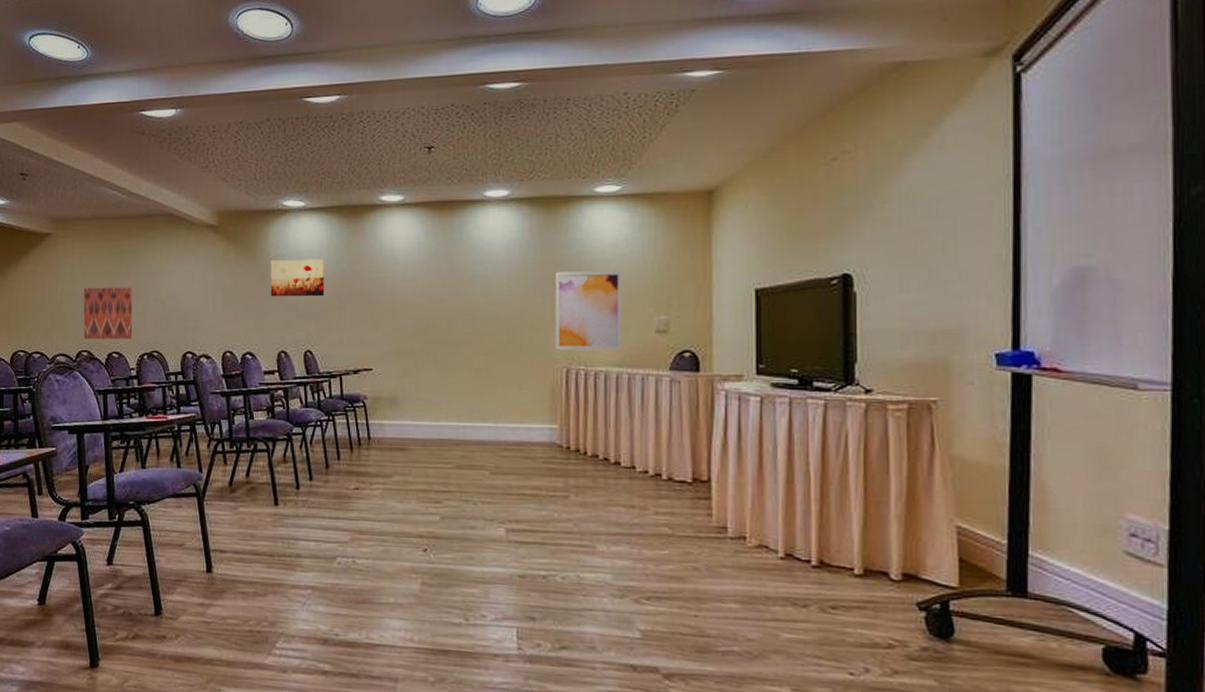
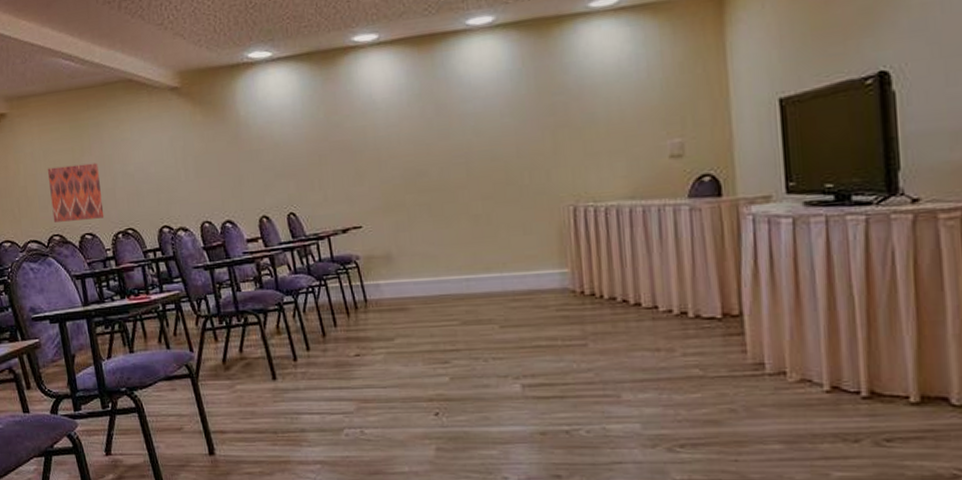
wall art: present [270,259,325,297] -> none [241,113,303,159]
wall art: present [555,271,623,351] -> none [552,93,634,188]

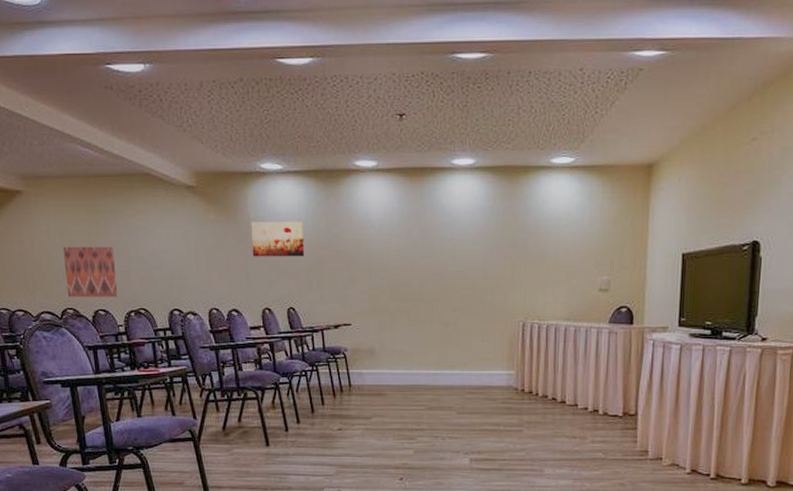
wall art: none [241,113,303,159] -> present [251,222,305,257]

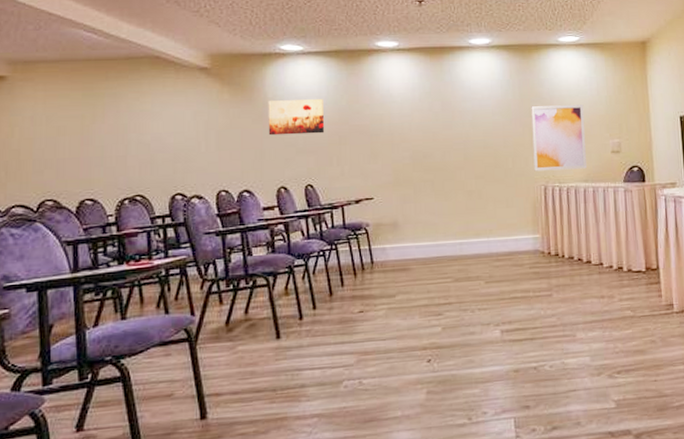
wall art: present [62,246,118,297] -> none [48,130,111,187]
wall art: none [513,236,573,307] -> present [531,104,588,171]

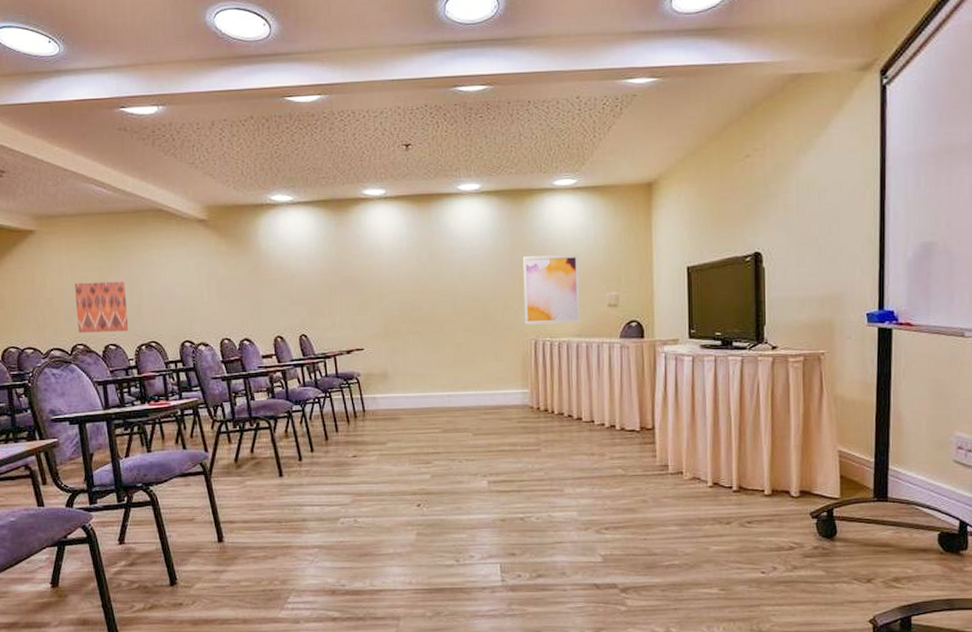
wall art: none [48,130,111,187] -> present [74,281,129,333]
wall art: present [268,99,325,136] -> none [262,250,316,287]

